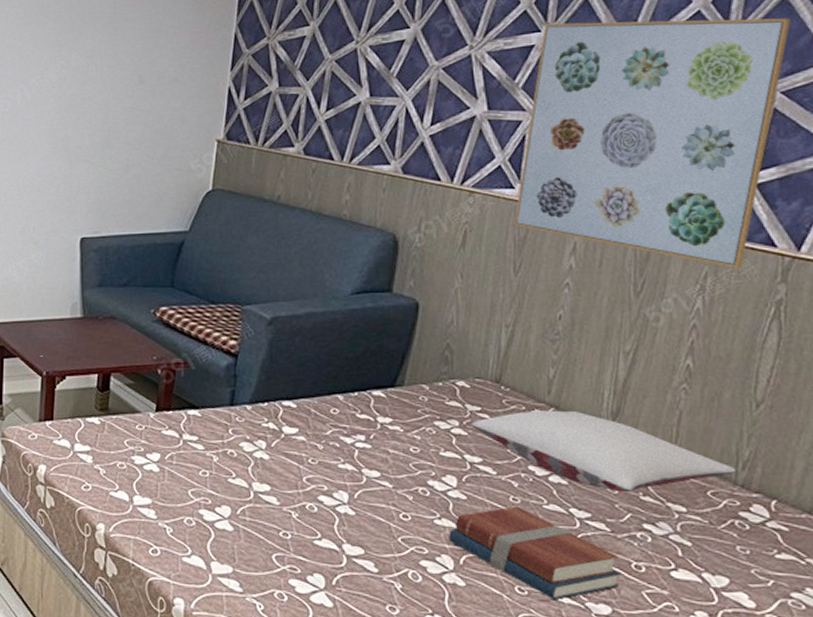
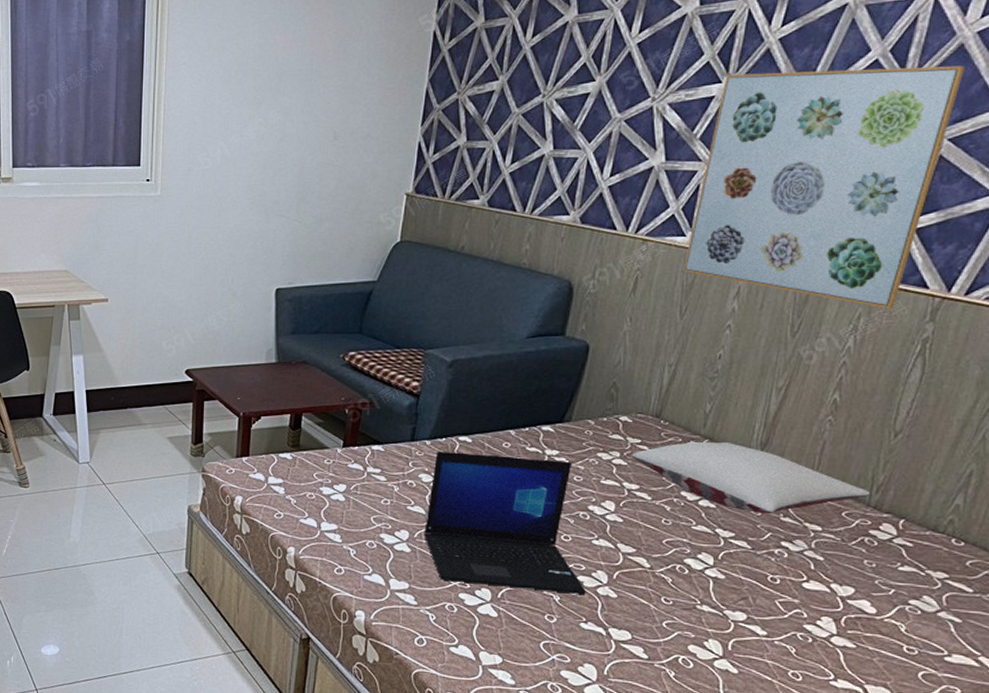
laptop: none [248,417,431,582] -> present [424,451,586,594]
books: present [448,506,622,600] -> none [605,527,758,609]

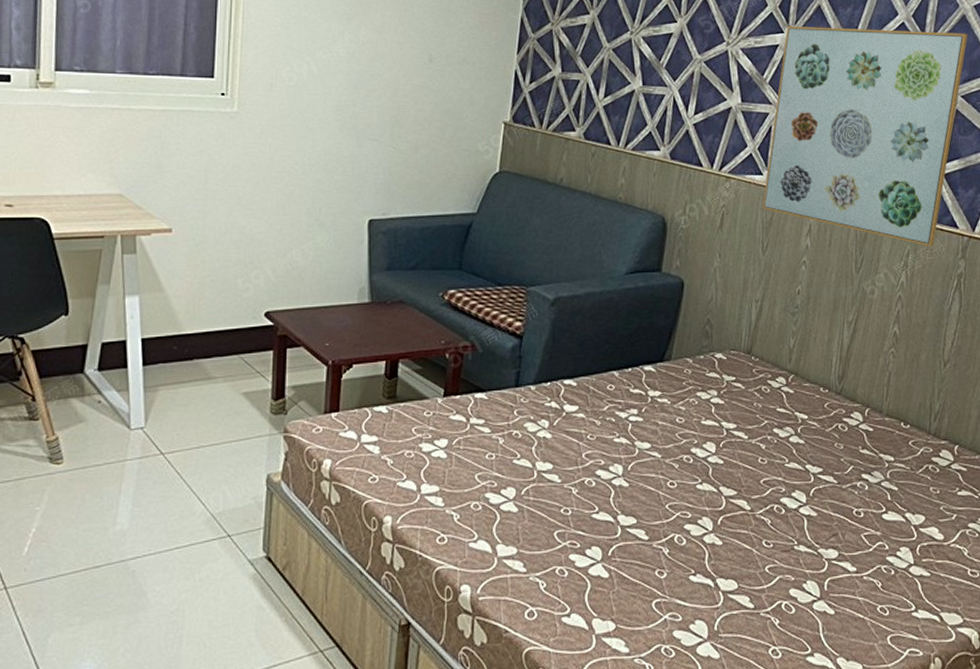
laptop: present [424,451,586,594] -> none [532,396,693,545]
pillow: present [631,441,870,515] -> none [727,376,929,448]

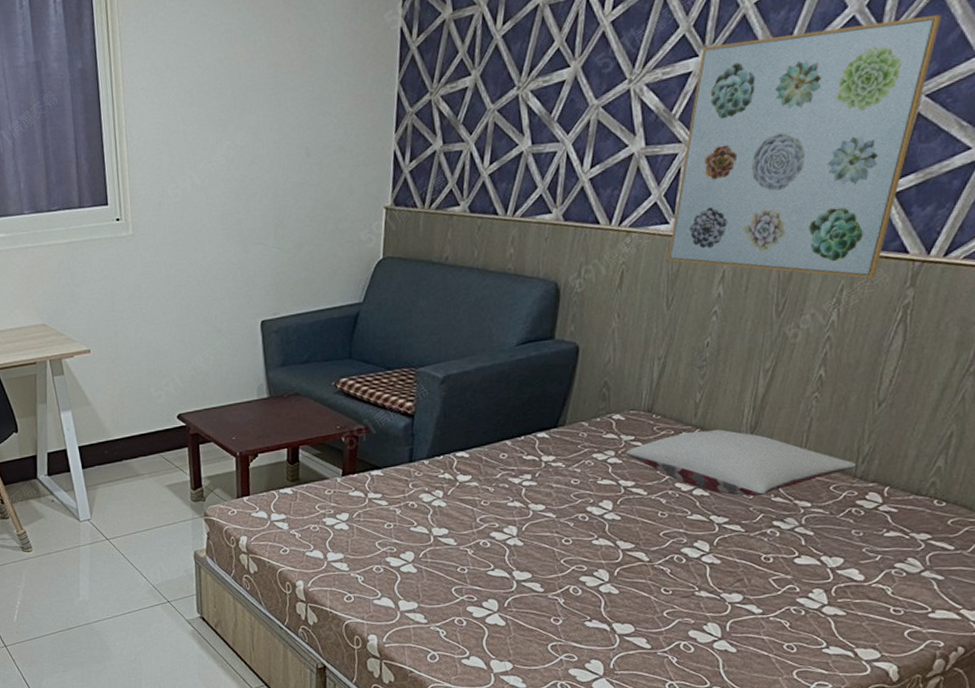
pillow: none [727,376,929,448] -> present [625,429,856,497]

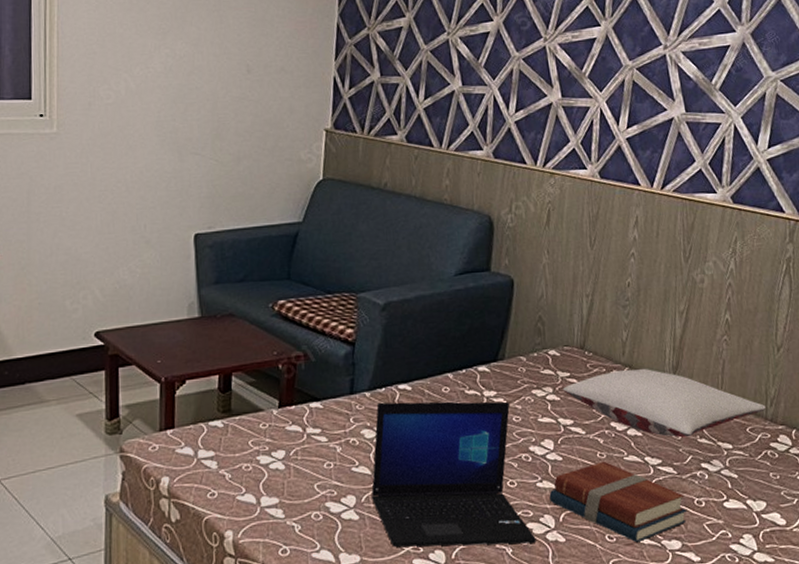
laptop: none [429,465,589,596] -> present [371,401,536,547]
books: none [605,520,752,596] -> present [549,461,687,543]
wall art: present [667,14,942,279] -> none [587,17,785,233]

